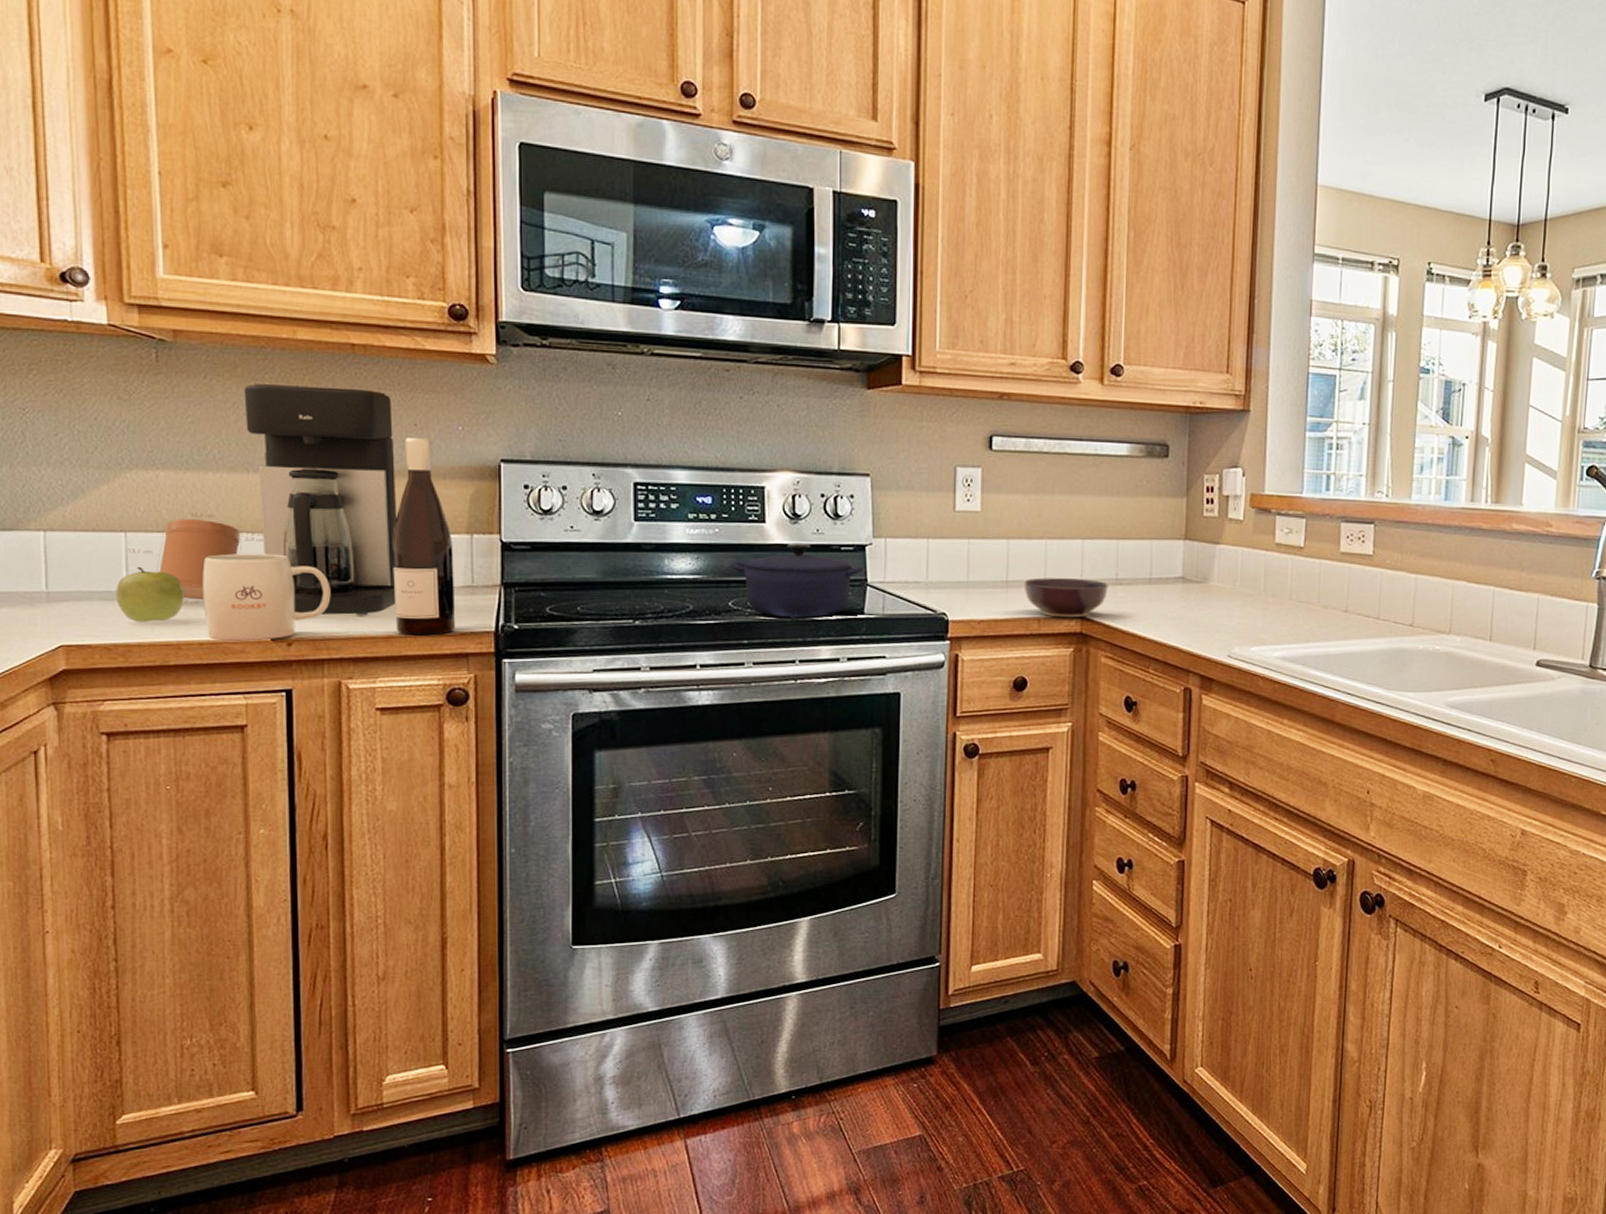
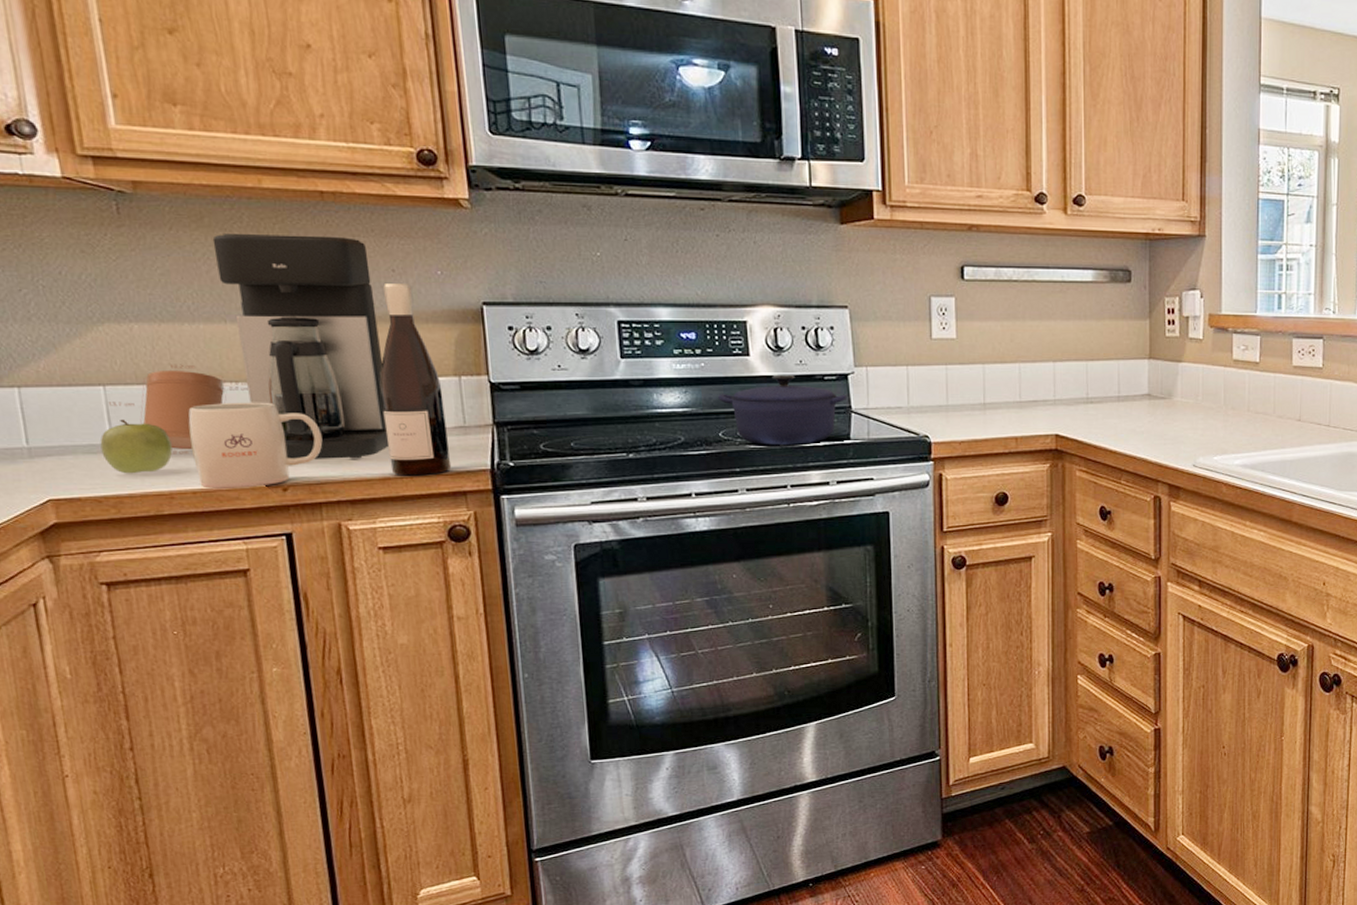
bowl: present [1023,578,1108,618] -> none [1000,399,1080,436]

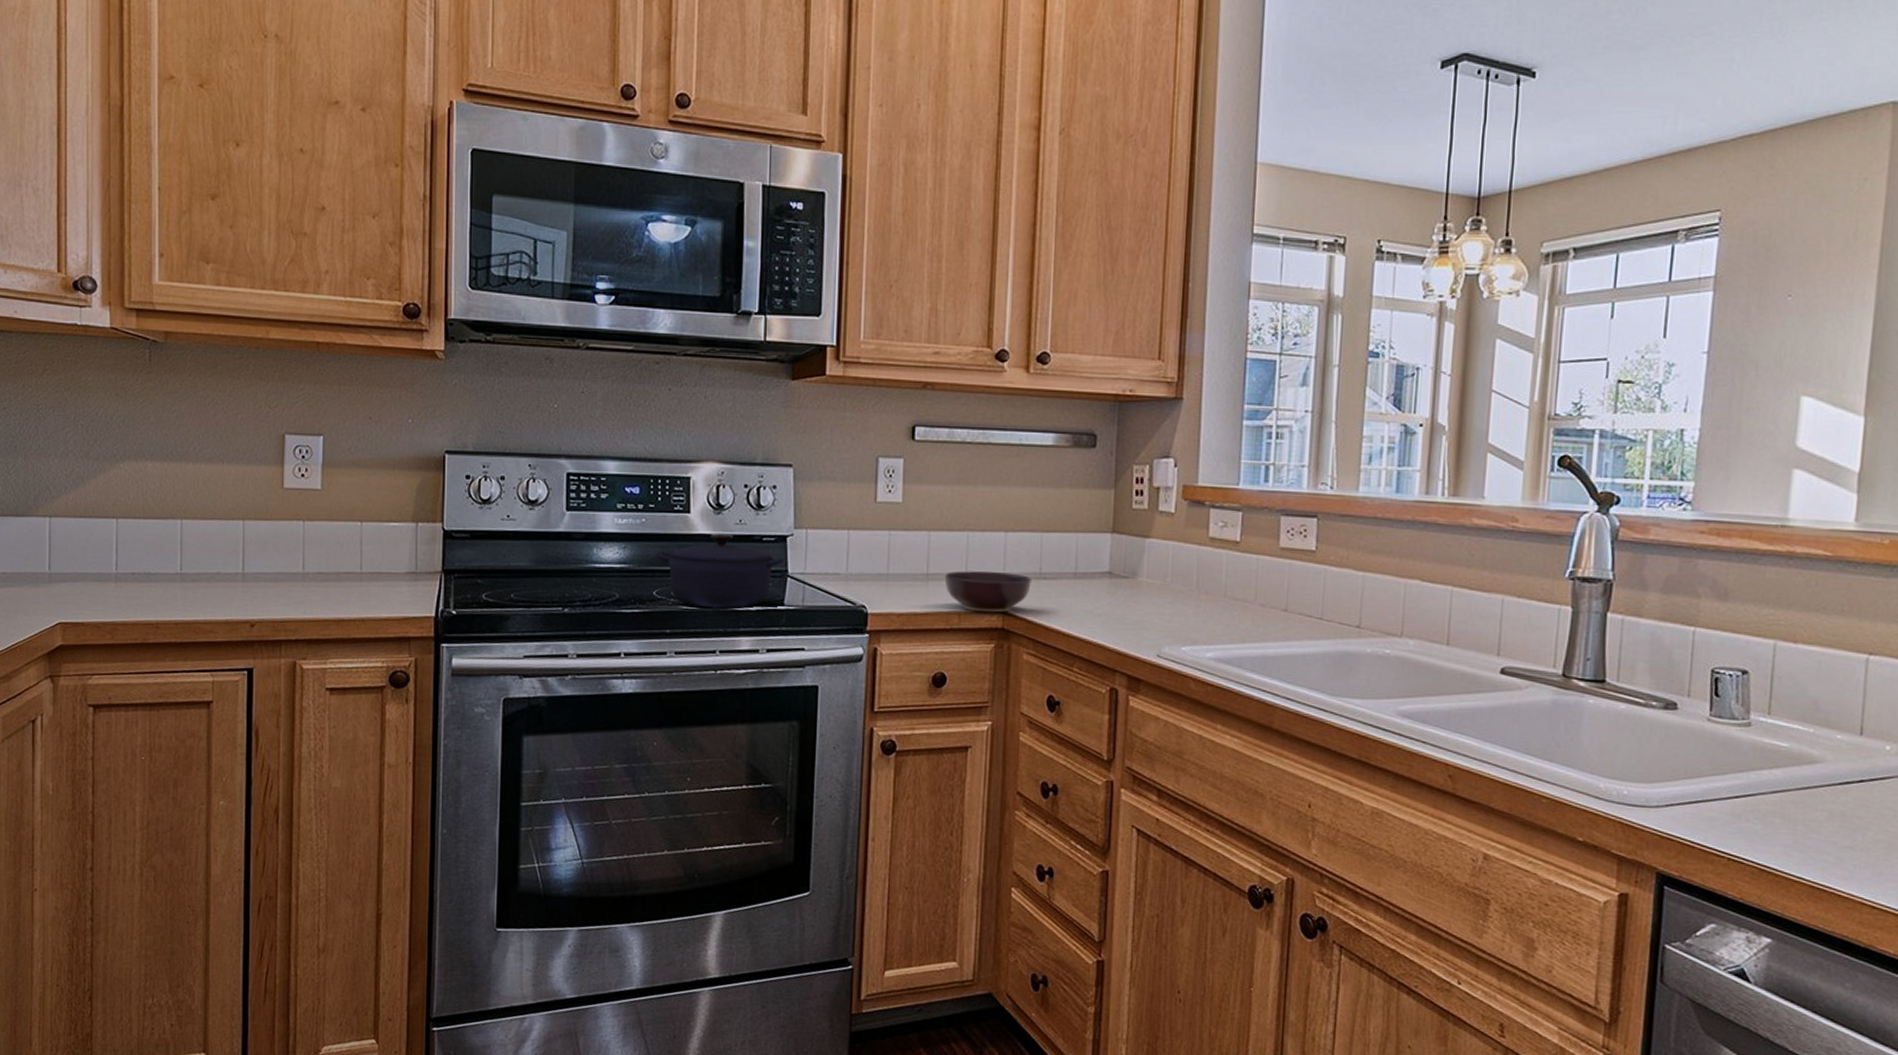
fruit: present [100,419,173,474] -> none [106,550,164,603]
canister: present [108,364,249,455] -> none [118,500,235,587]
mug: present [188,402,323,489] -> none [179,539,290,622]
coffee maker: present [212,234,390,459] -> none [222,381,351,599]
bottle: present [379,284,452,476] -> none [345,430,400,619]
bowl: none [1000,399,1080,436] -> present [944,571,1031,613]

